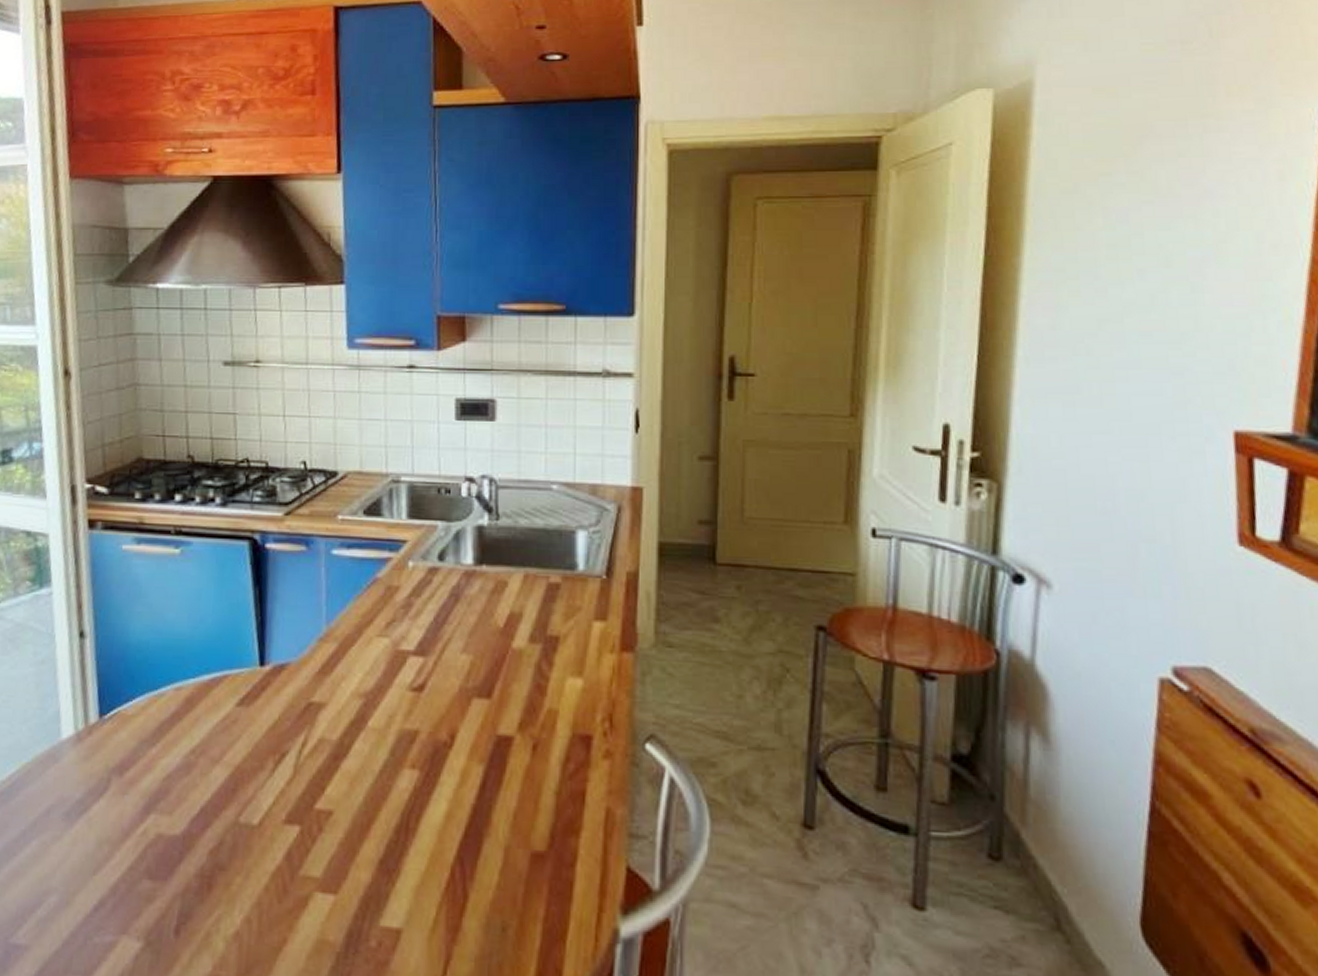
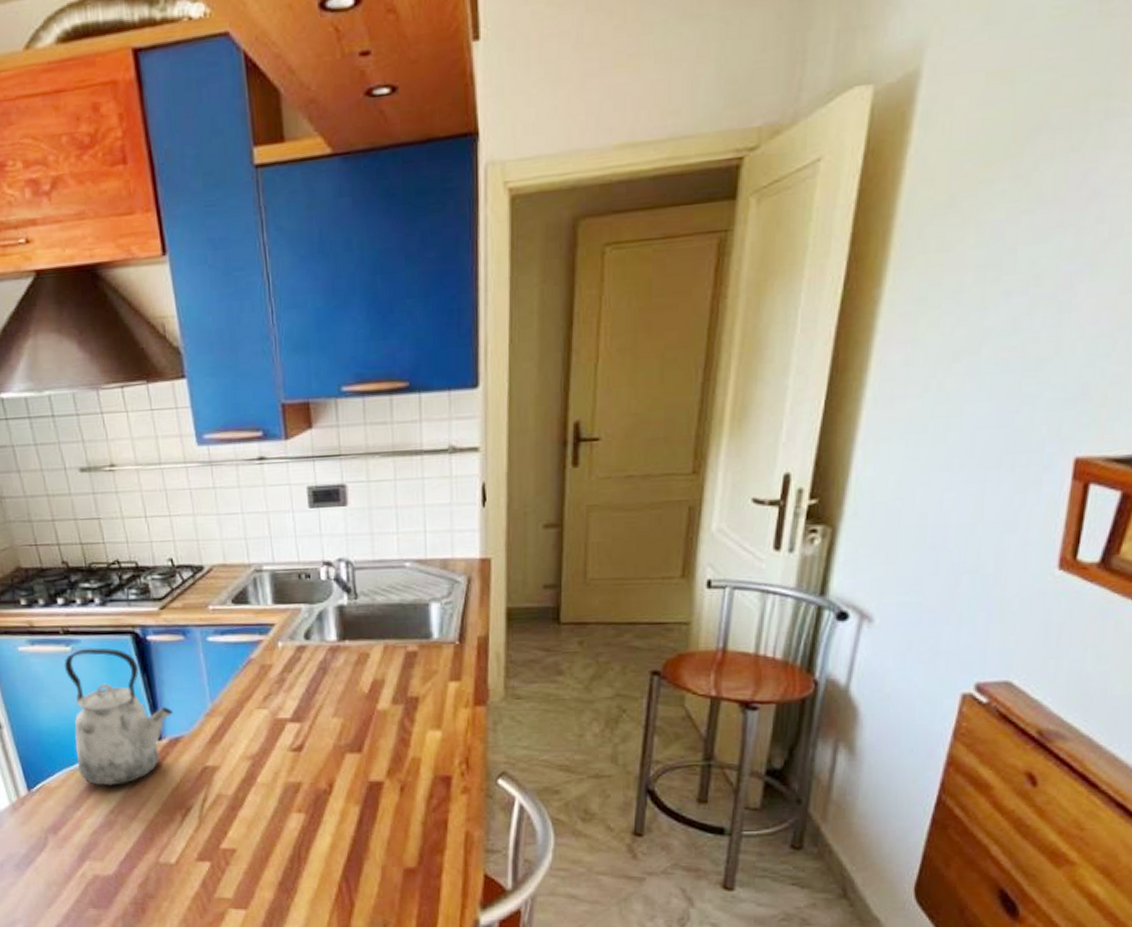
kettle: none [163,551,282,719] -> present [64,647,173,786]

